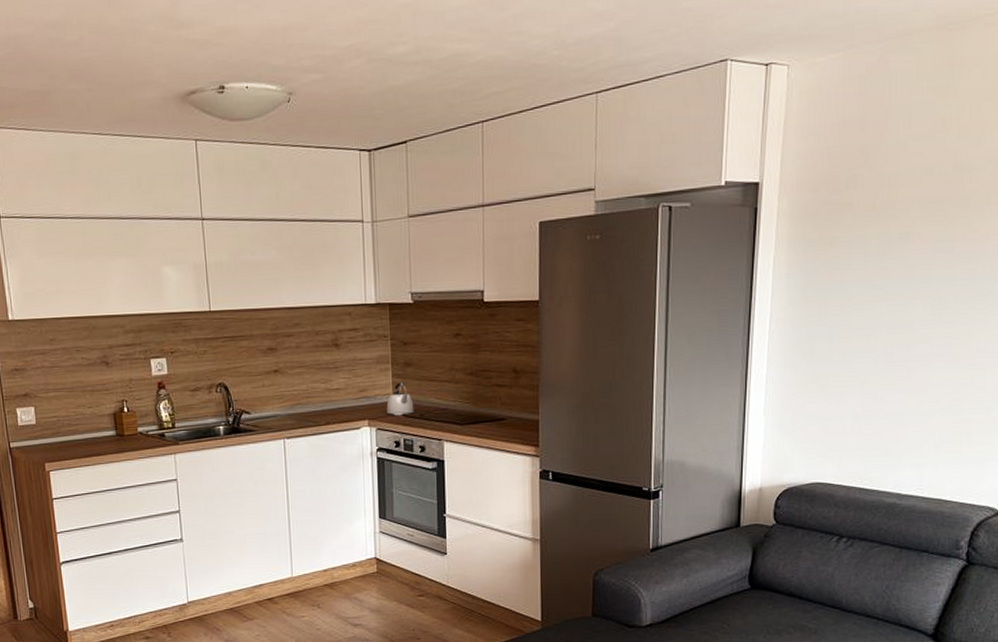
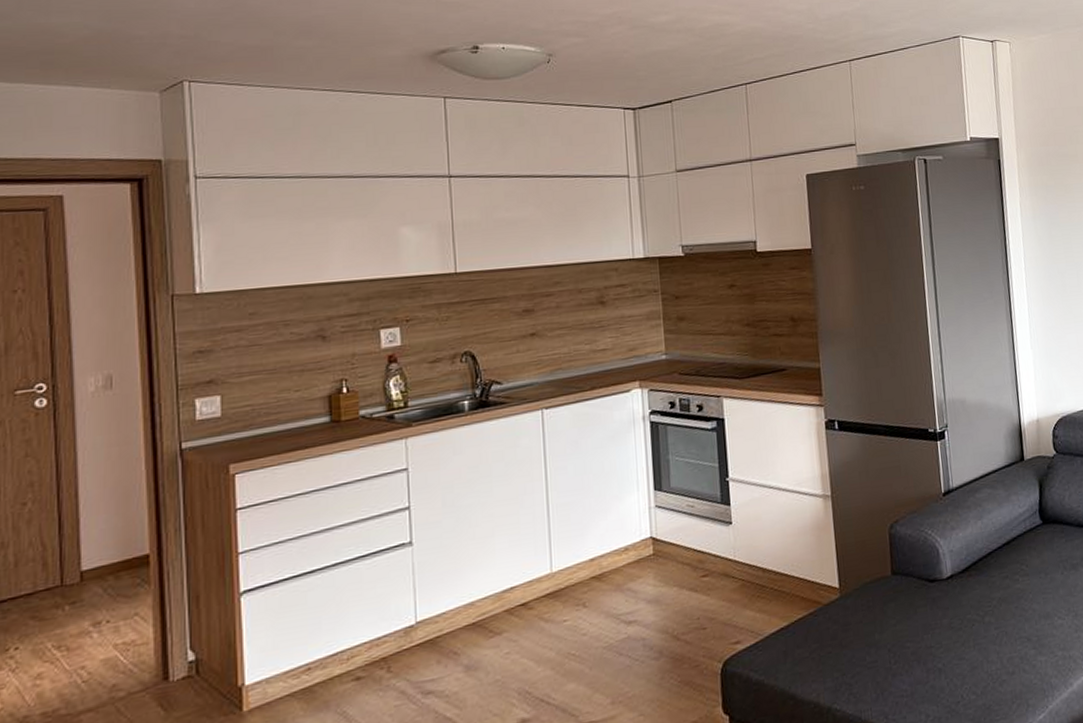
kettle: present [386,382,414,416] -> none [659,338,689,375]

